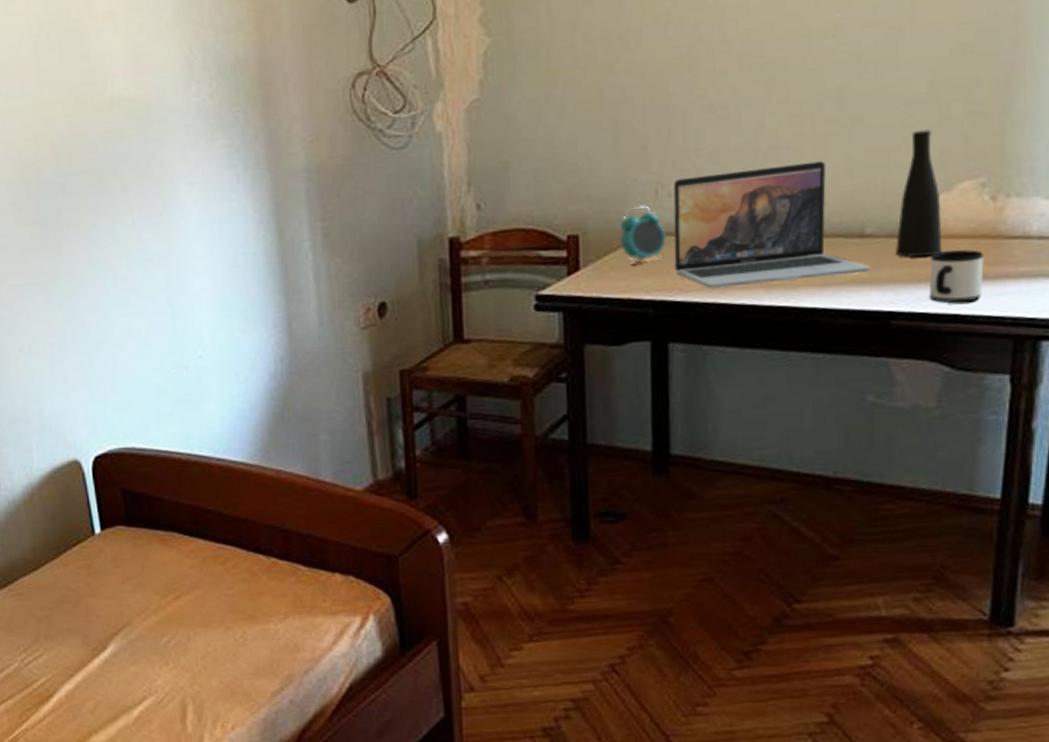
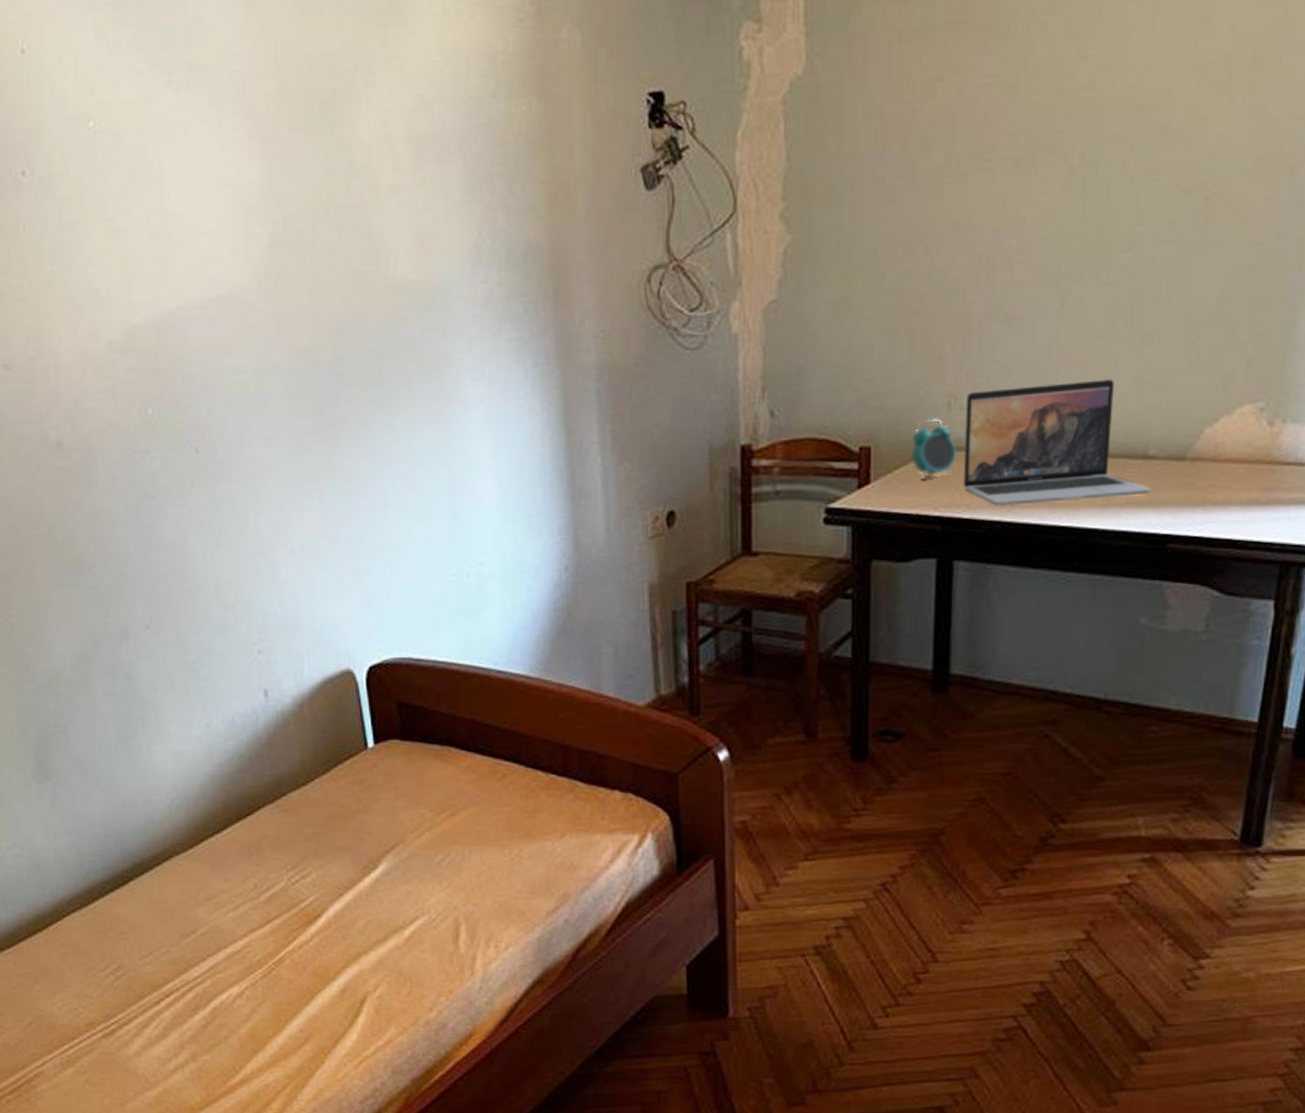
vase: present [896,129,943,257] -> none [1176,351,1222,480]
mug: present [928,249,984,304] -> none [1204,474,1258,528]

